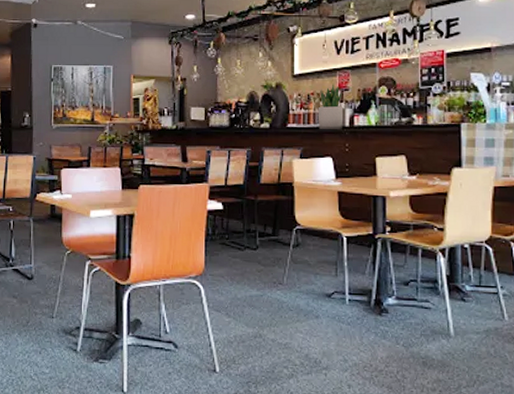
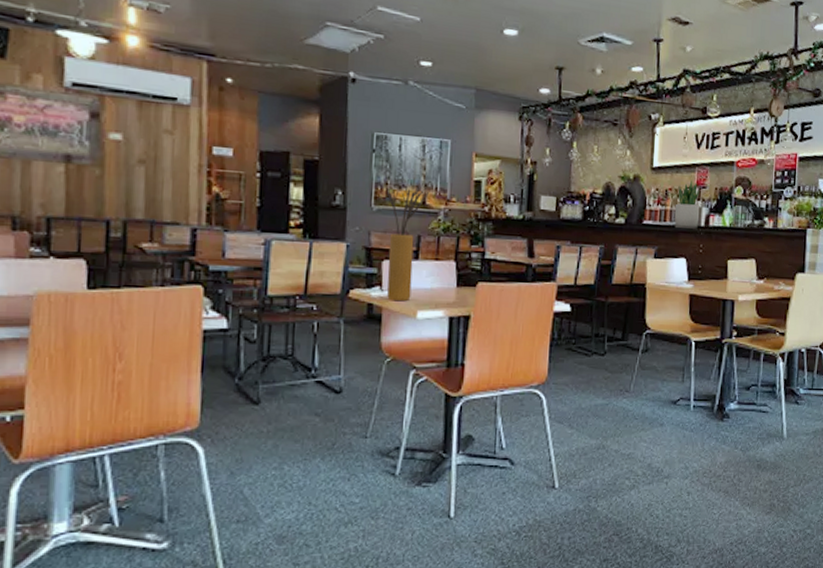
vase: none [64,99,98,203] -> present [387,177,431,302]

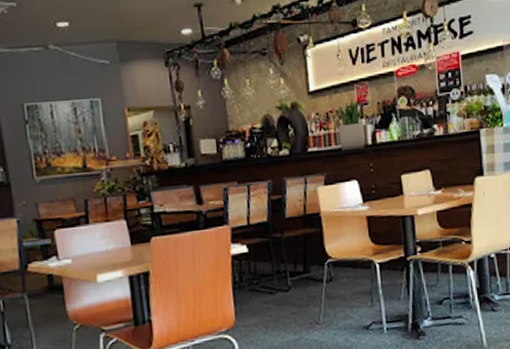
vase: present [387,177,431,302] -> none [47,142,88,269]

